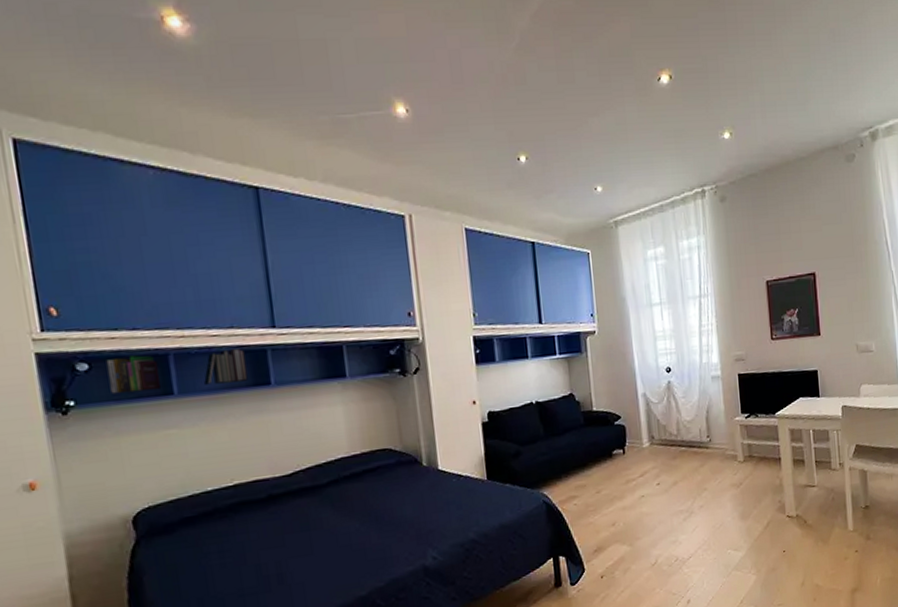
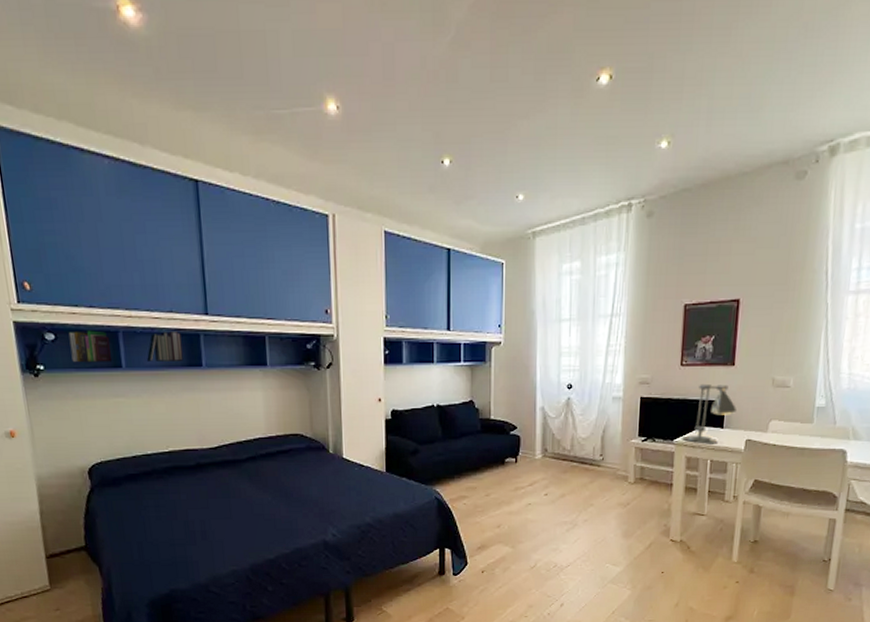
desk lamp: none [783,354,830,415] -> present [682,383,738,444]

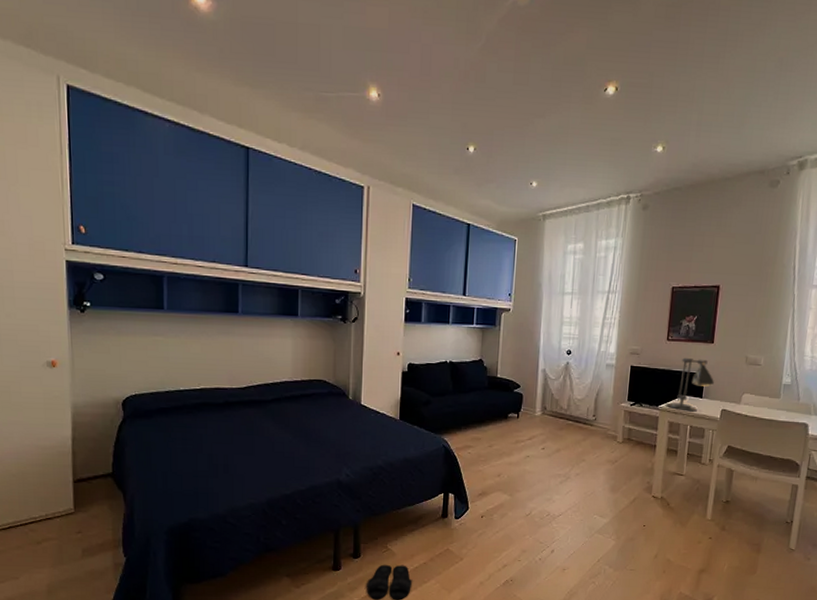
books: present [68,330,113,363] -> none [117,273,156,304]
books: present [147,332,184,362] -> none [188,279,221,307]

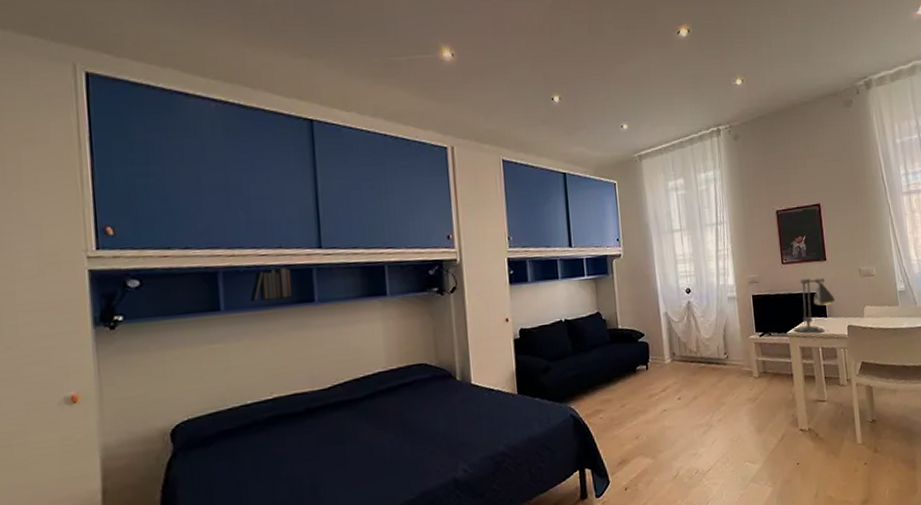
books: none [188,279,221,307] -> present [250,268,293,302]

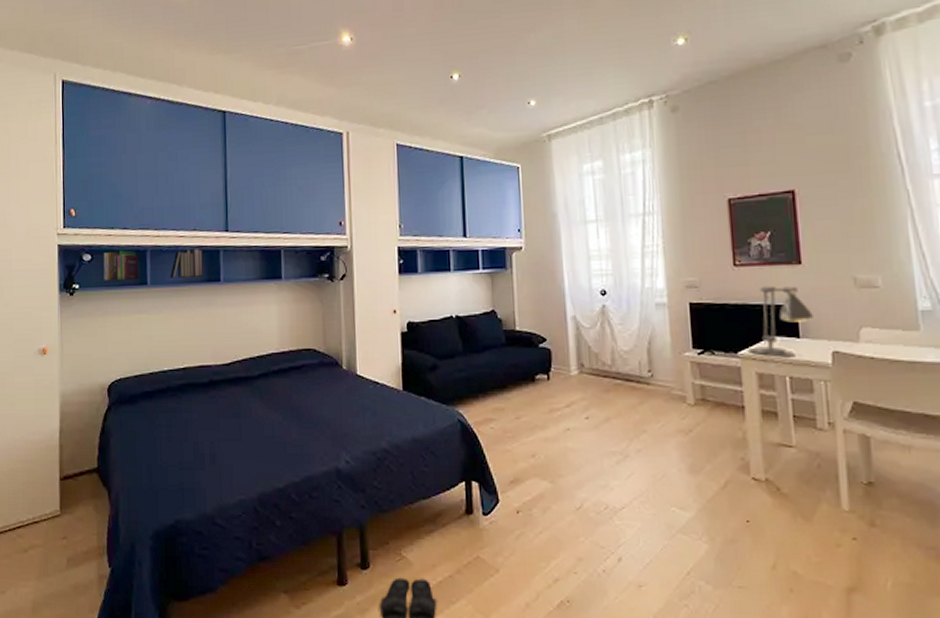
books: none [157,273,209,310] -> present [103,250,139,281]

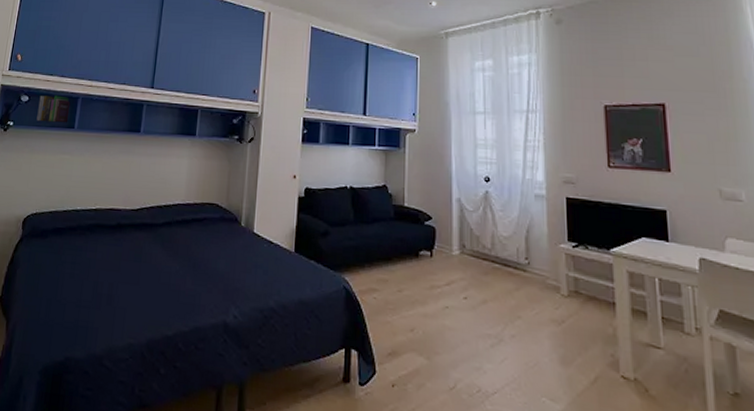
books: present [170,249,203,278] -> none [96,100,128,126]
desk lamp: present [748,285,815,358] -> none [620,188,683,260]

